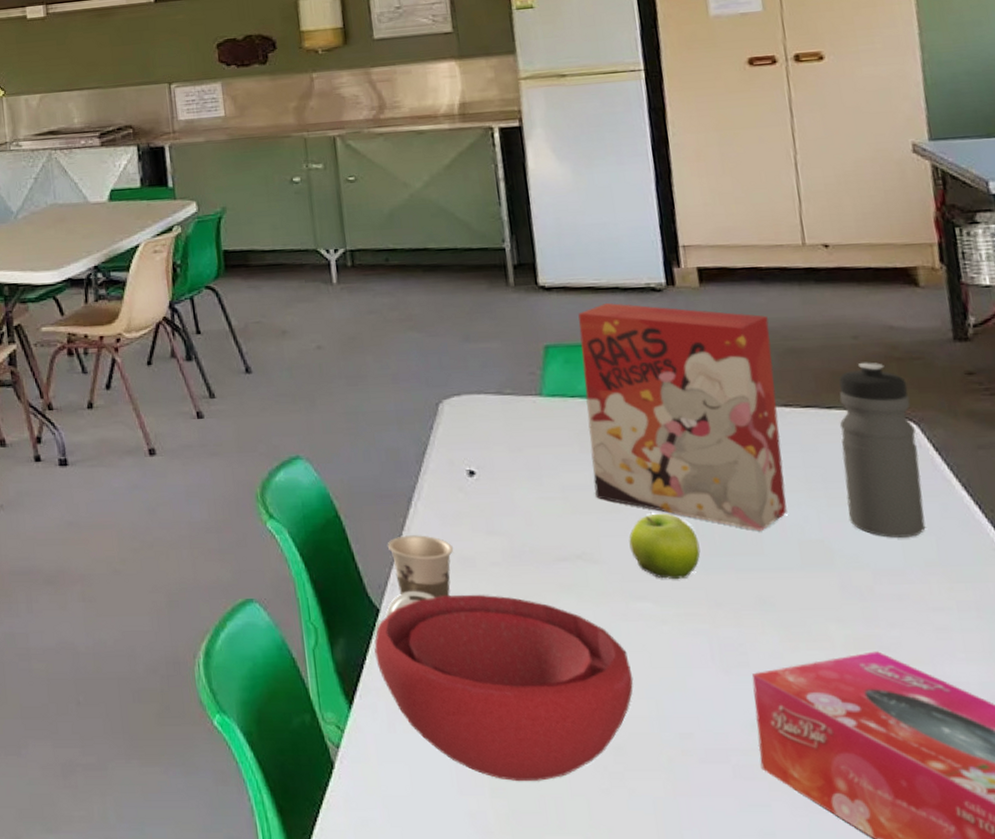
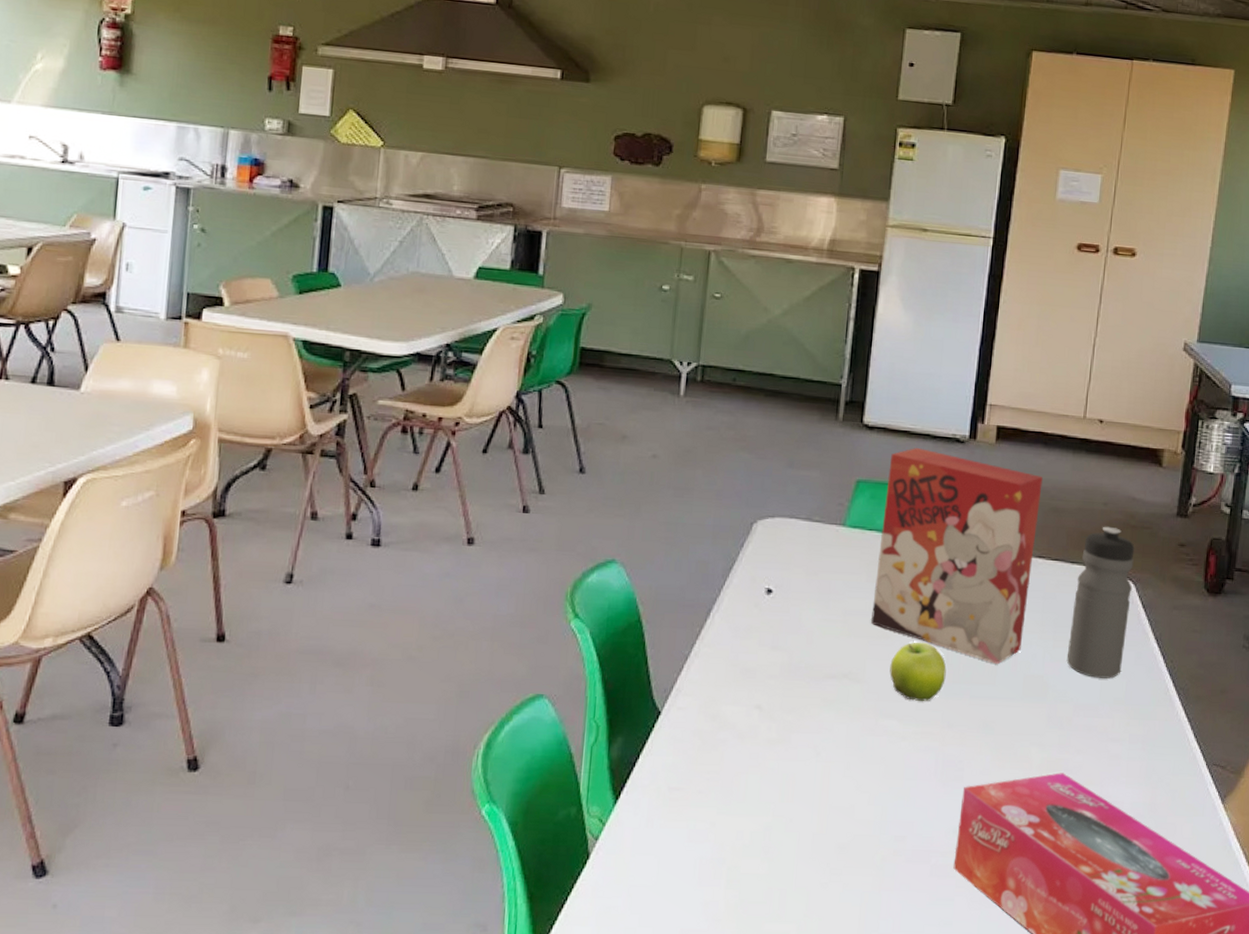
bowl: present [374,594,634,781] -> none [648,703,868,875]
cup: present [385,535,453,617] -> none [665,644,738,719]

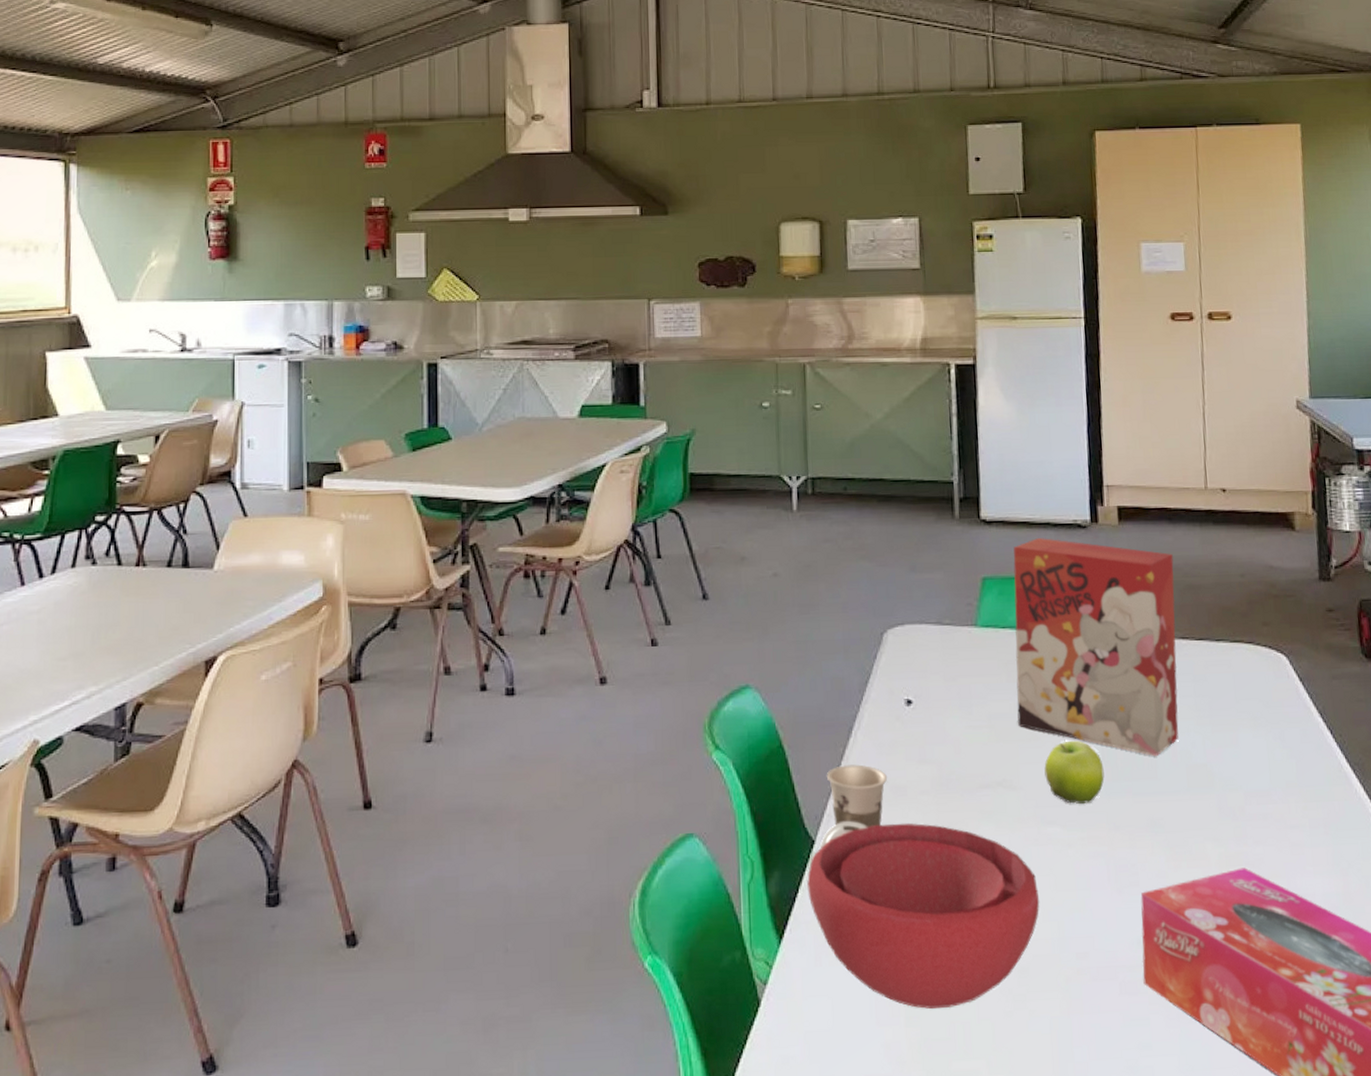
bowl: none [648,703,868,875] -> present [807,822,1040,1009]
cup: none [665,644,738,719] -> present [819,764,887,848]
water bottle: present [1066,526,1135,679] -> none [1225,598,1289,761]

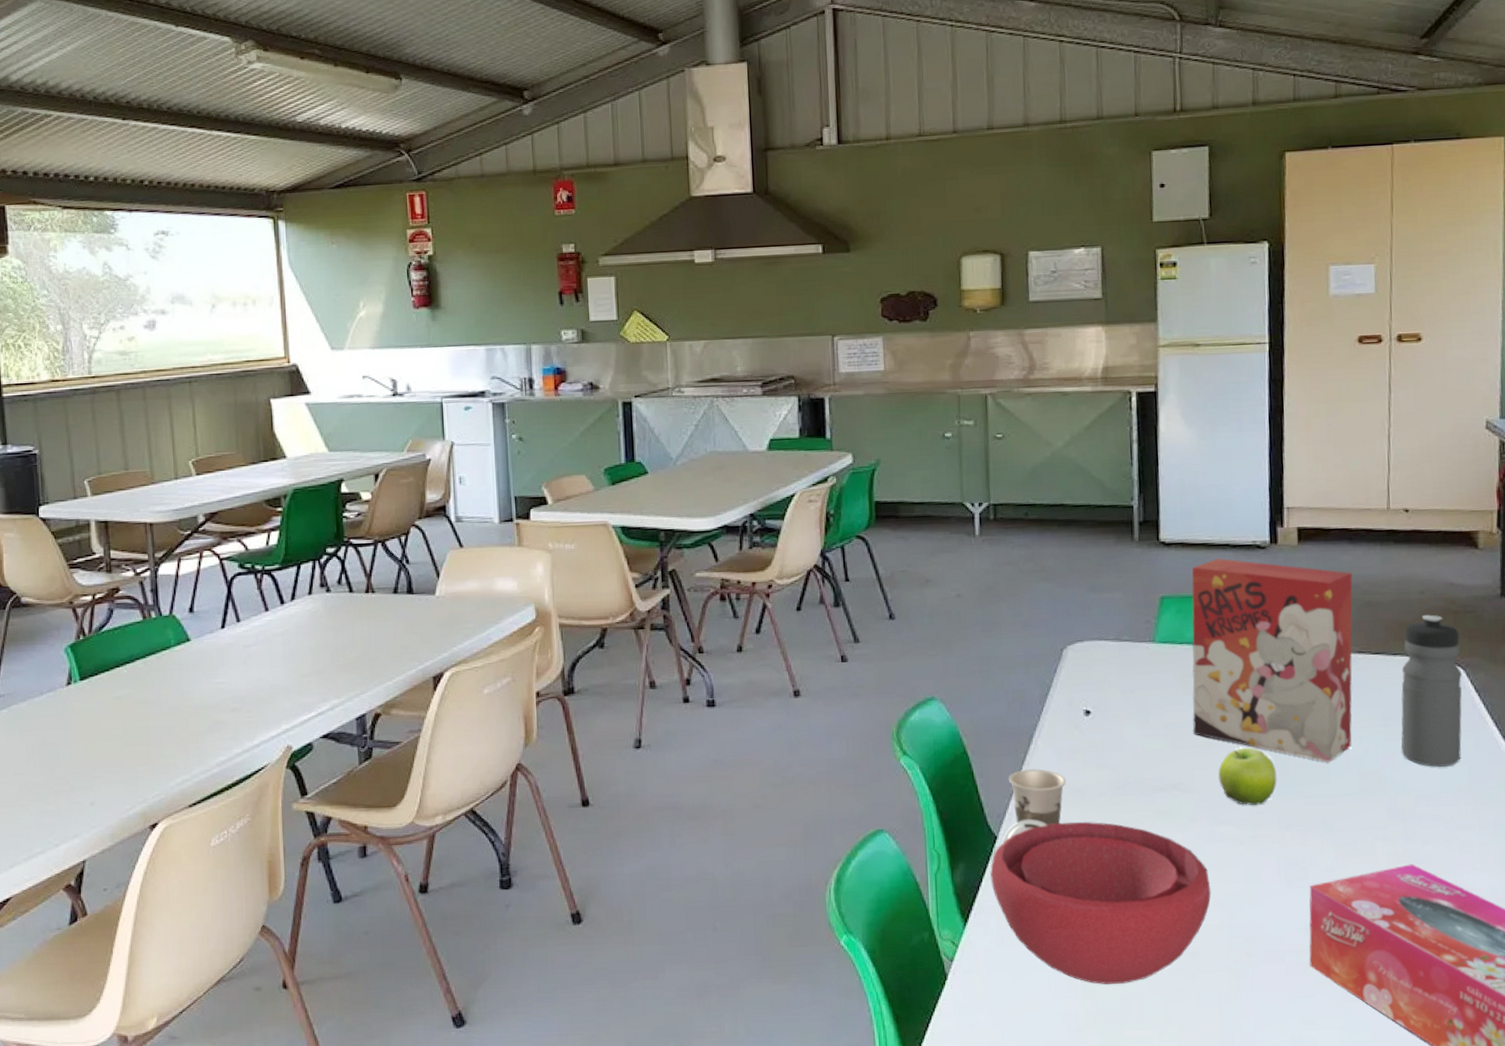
water bottle: none [1225,598,1289,761] -> present [1401,614,1463,767]

